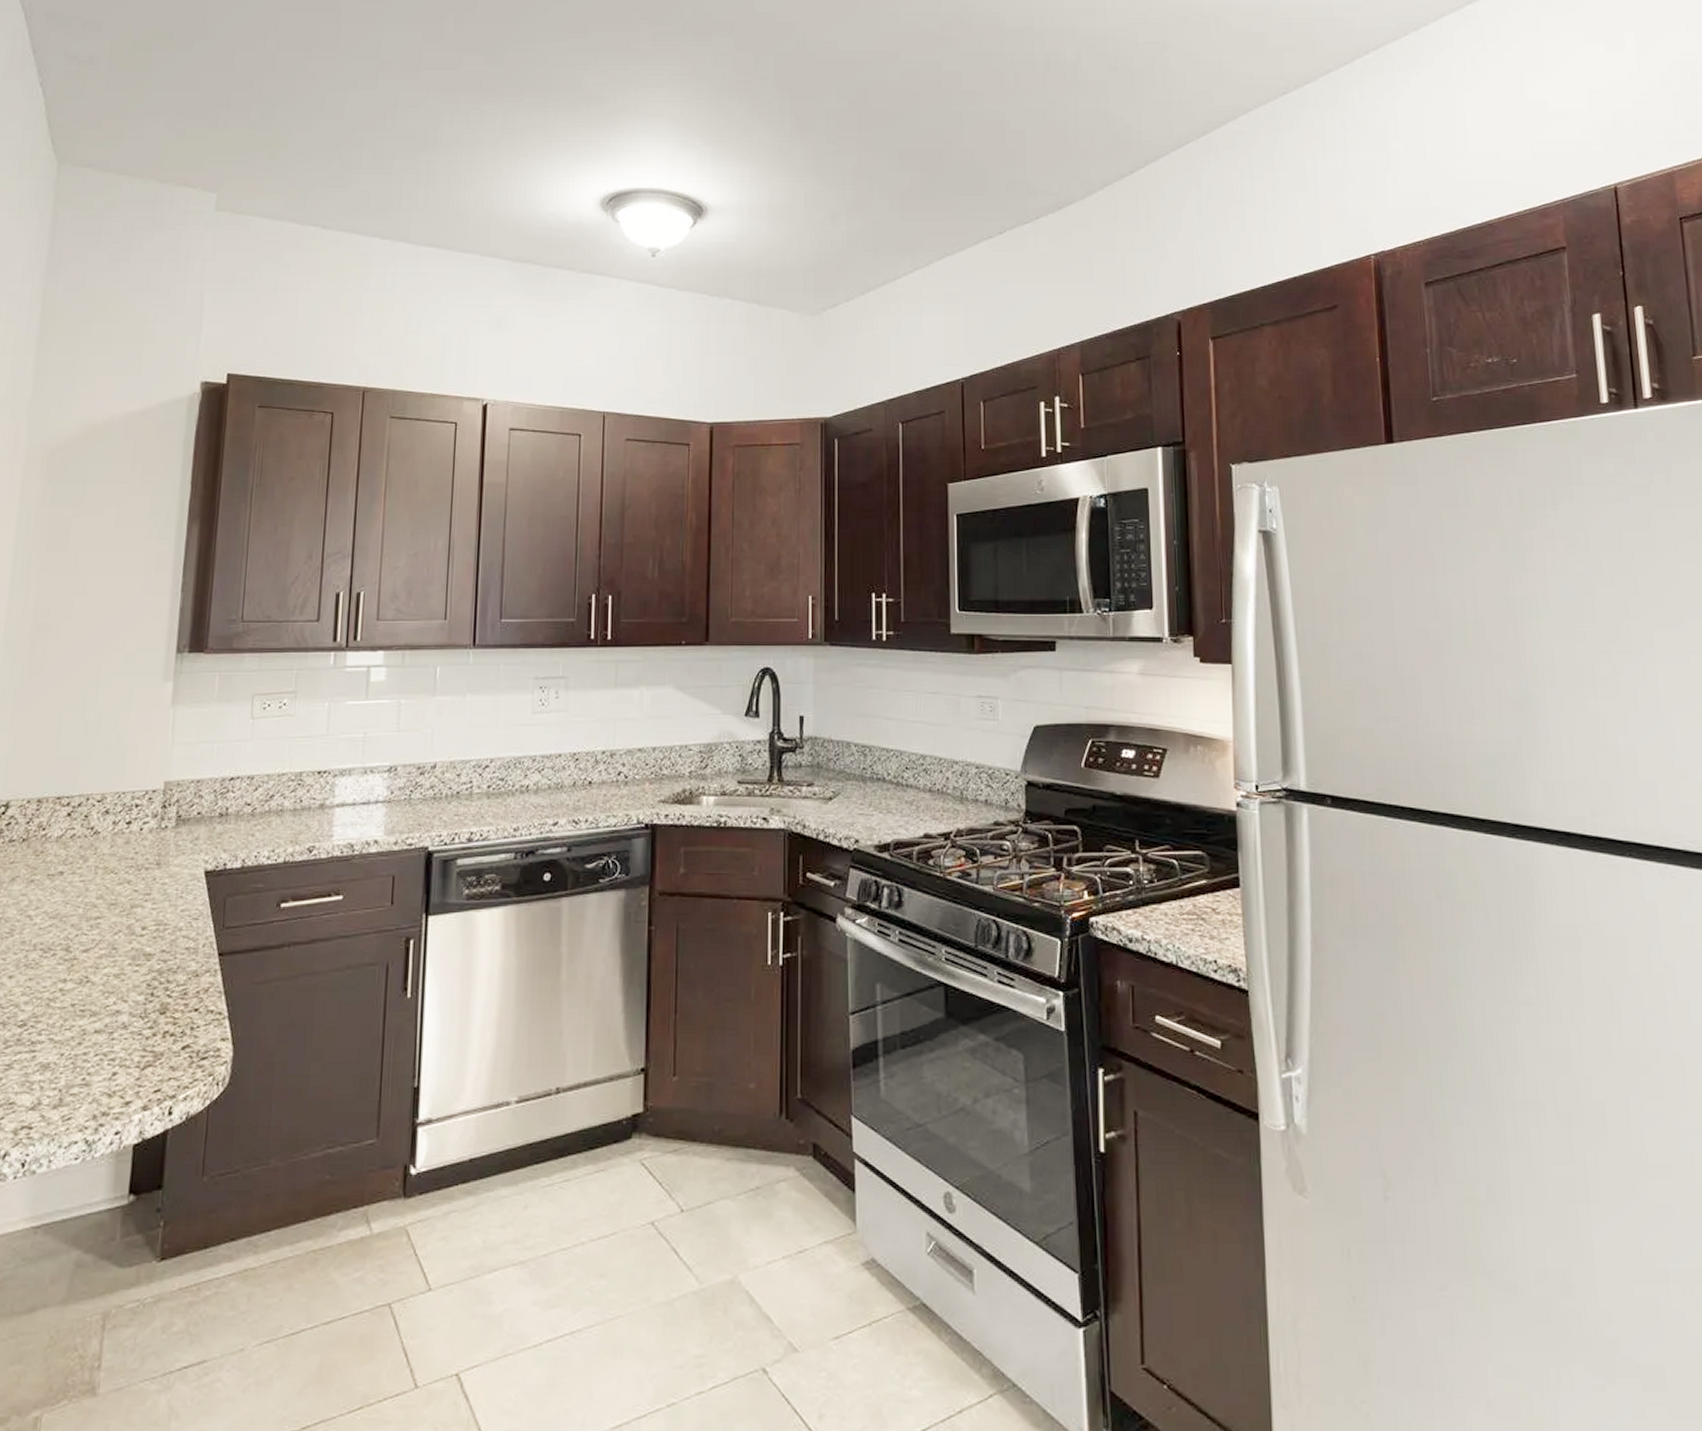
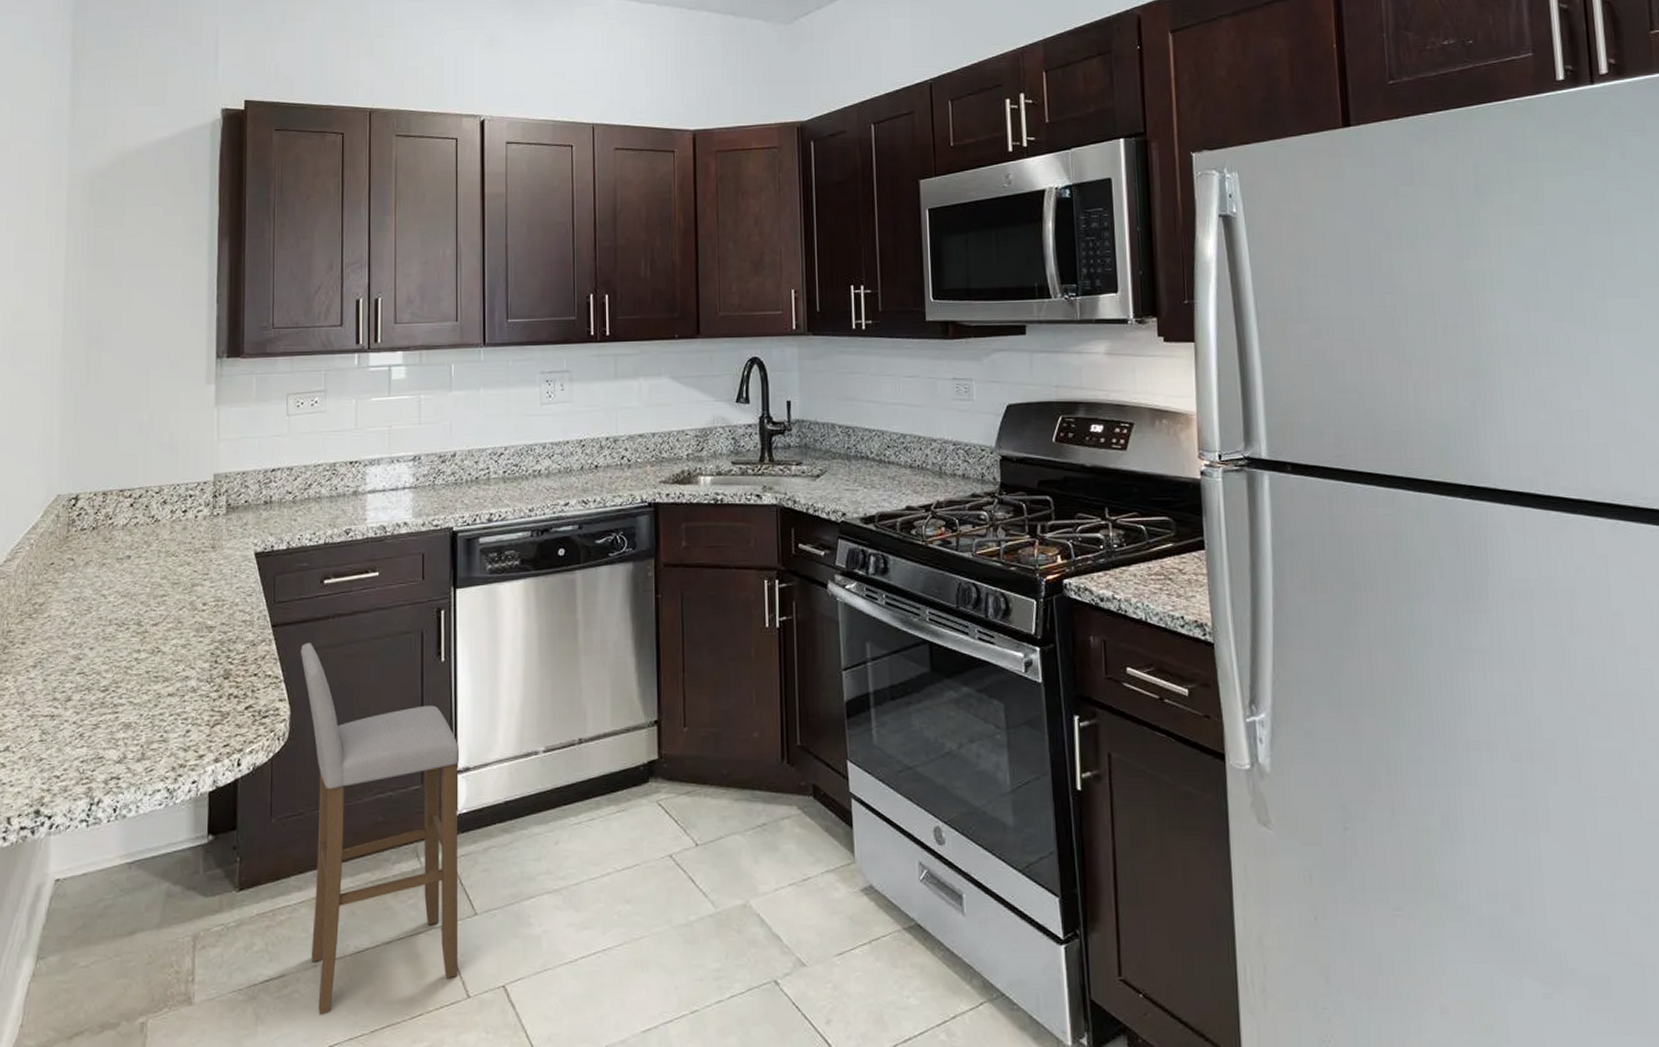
bar stool: none [238,974,422,1408] -> present [300,643,460,1015]

